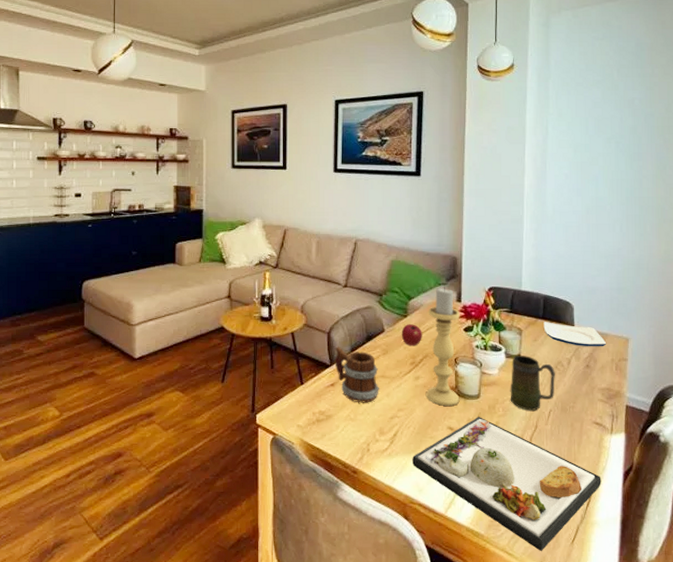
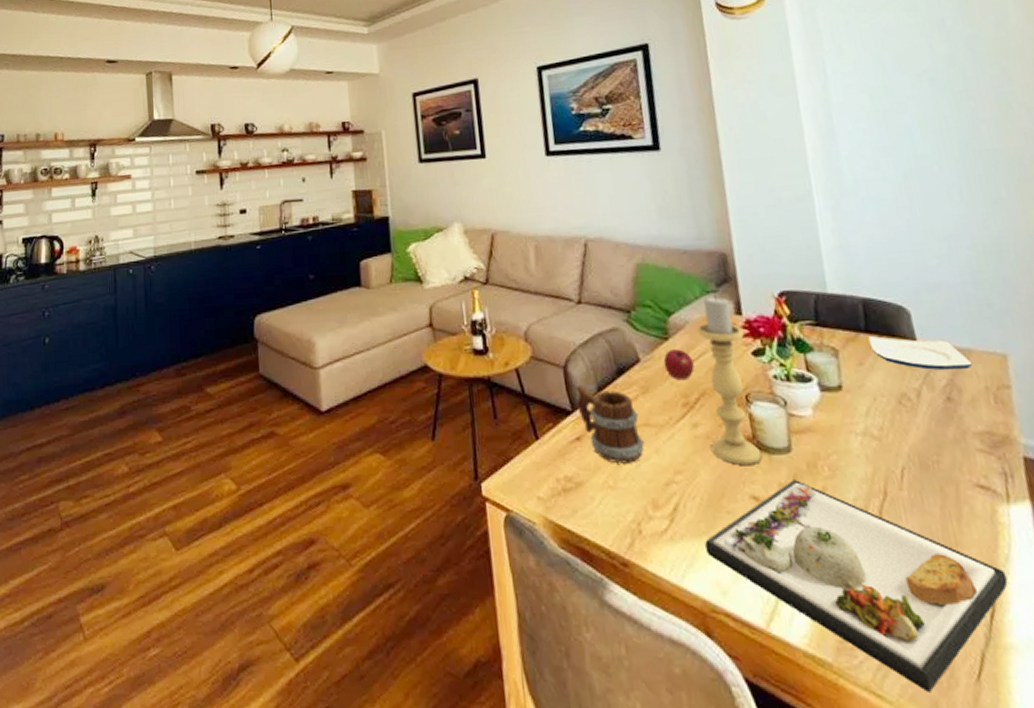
mug: present [510,355,555,411] -> none [830,386,905,469]

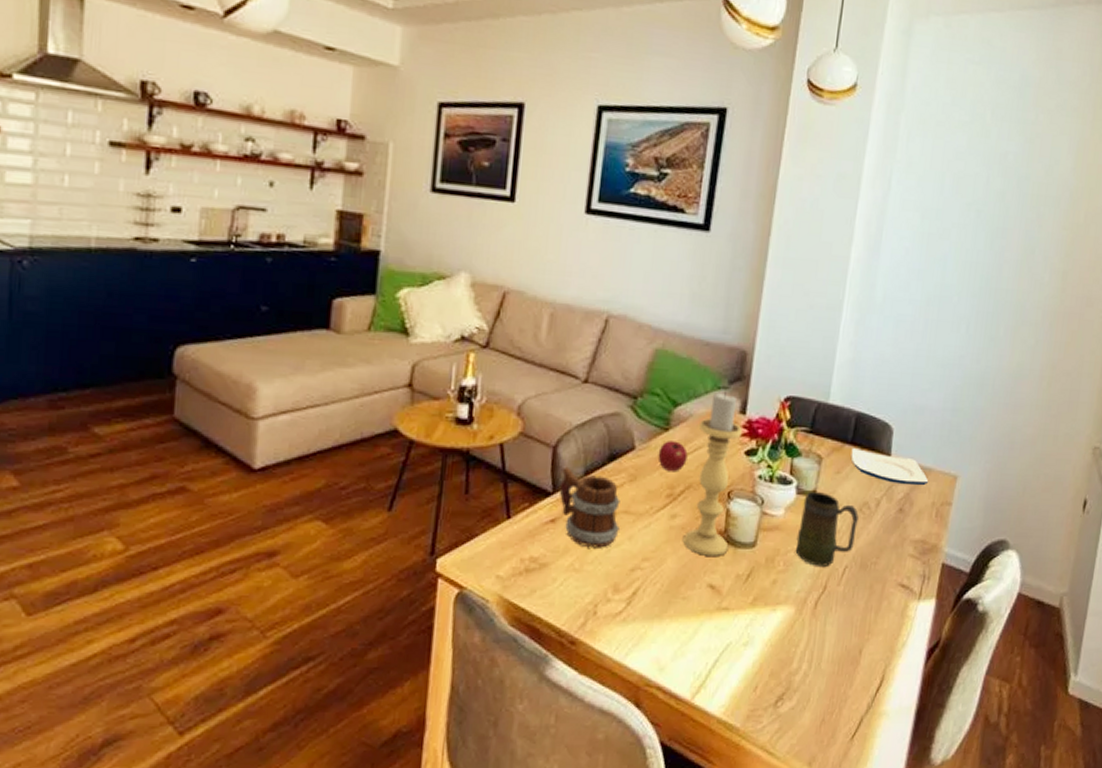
dinner plate: present [705,480,1008,694] -> none [654,572,899,751]
mug: none [830,386,905,469] -> present [795,491,859,566]

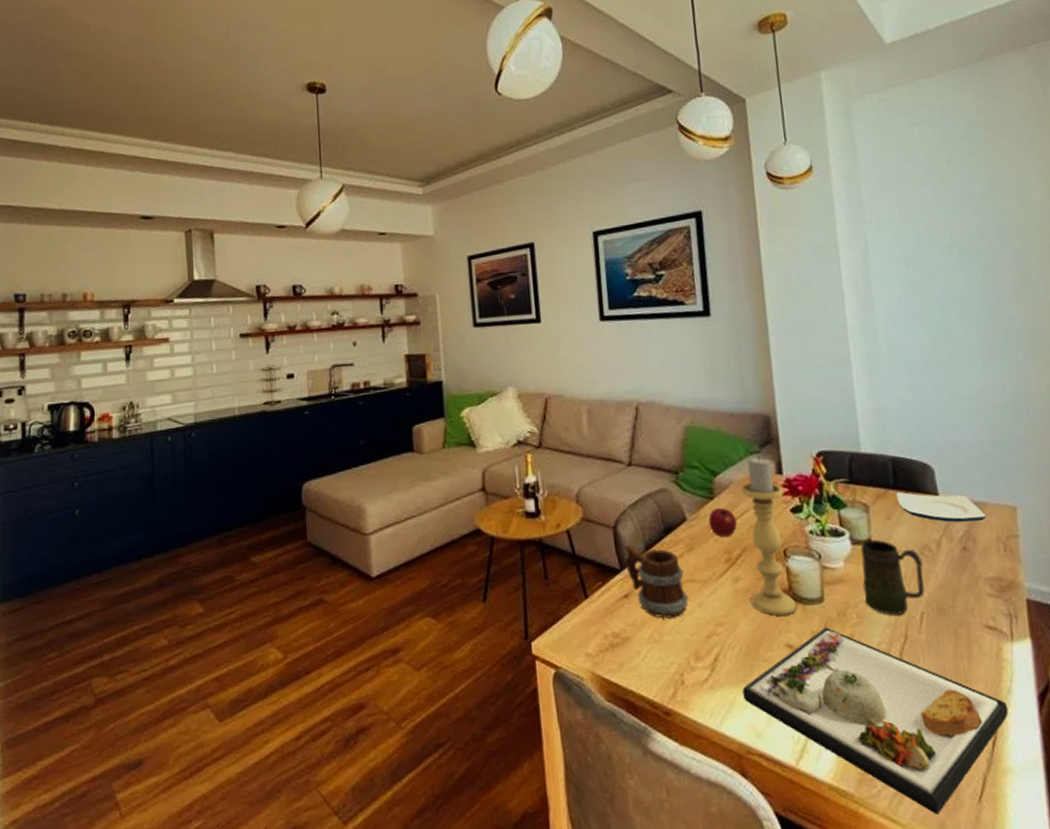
dinner plate: none [654,572,899,751] -> present [742,628,1009,816]

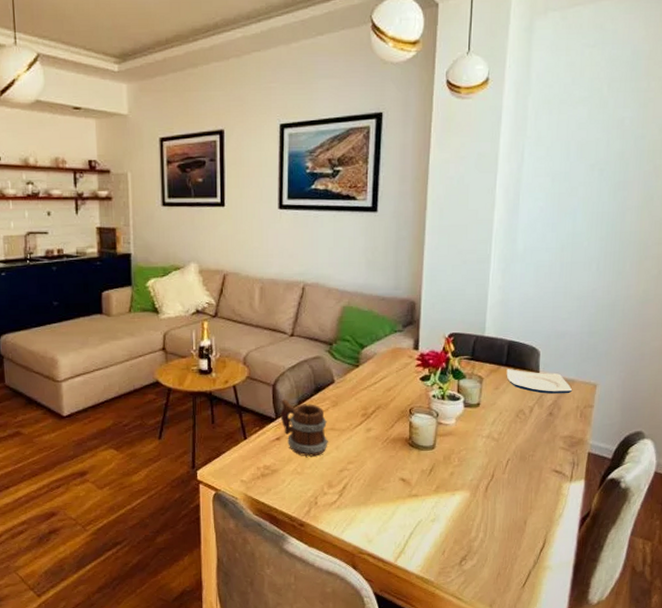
apple: present [708,508,737,538] -> none [352,374,375,398]
candle holder: present [741,456,796,616] -> none [378,334,417,458]
dinner plate: present [742,628,1009,816] -> none [362,467,557,596]
mug: present [860,539,925,615] -> none [466,403,516,460]

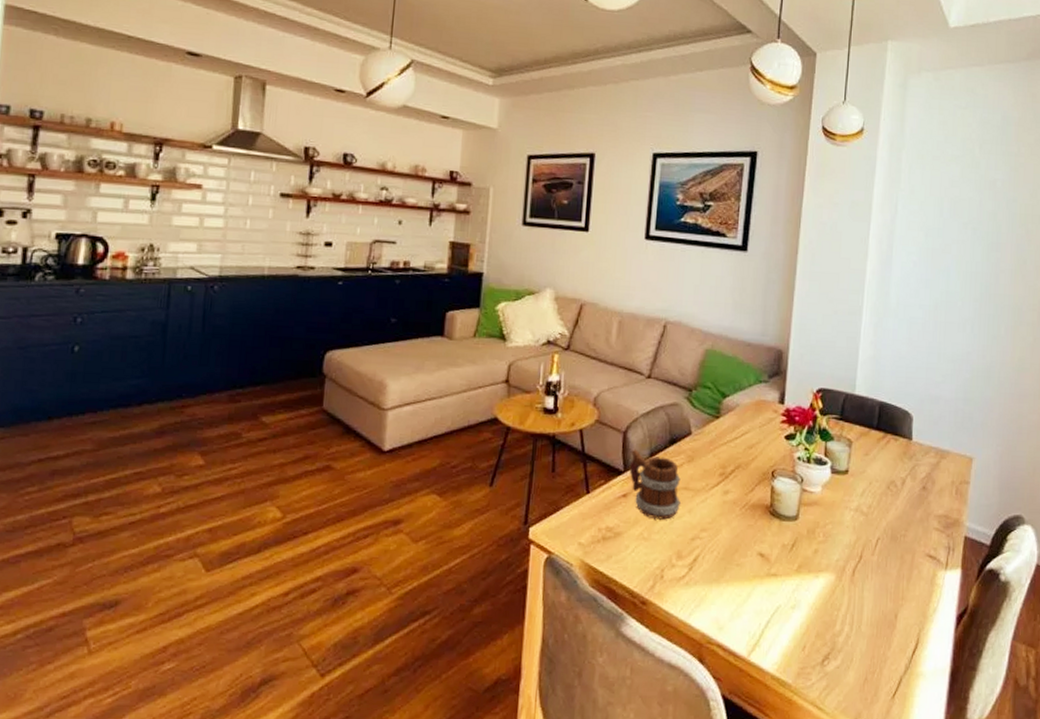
plate: present [506,369,573,394] -> none [877,433,948,467]

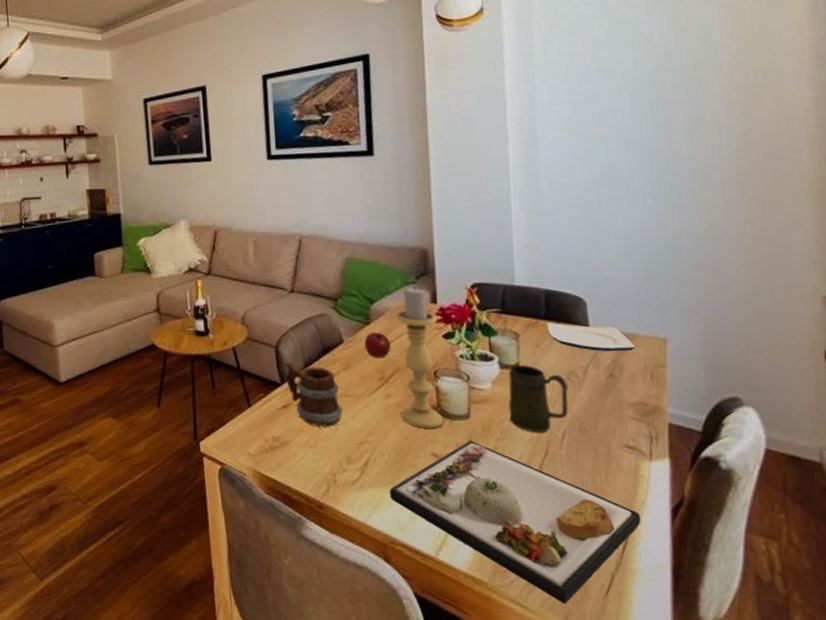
apple: none [711,427,736,454] -> present [364,332,391,359]
dinner plate: none [713,542,931,707] -> present [389,441,641,605]
candle holder: none [735,385,782,528] -> present [396,286,443,428]
mug: none [833,470,887,538] -> present [508,364,568,433]
plate: none [877,433,948,467] -> present [547,322,636,352]

